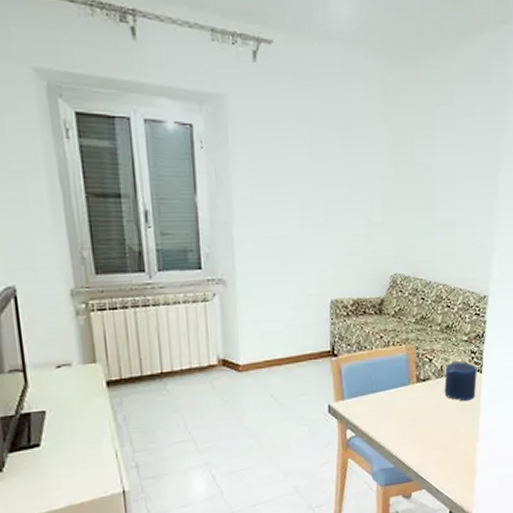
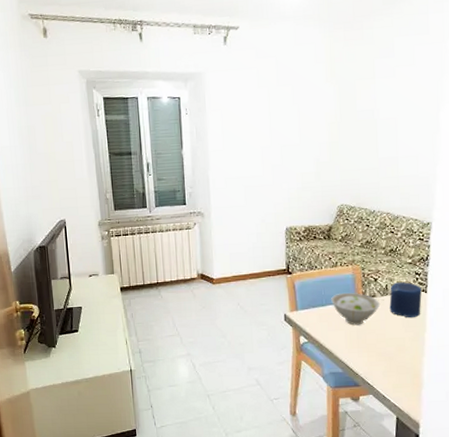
bowl: none [382,376,435,414] -> present [331,292,381,326]

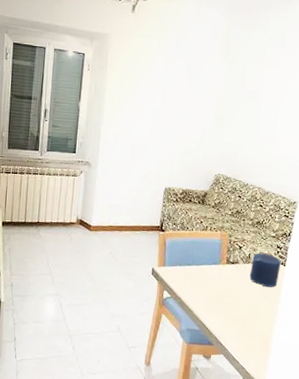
bowl: present [331,292,381,326] -> none [197,255,242,288]

